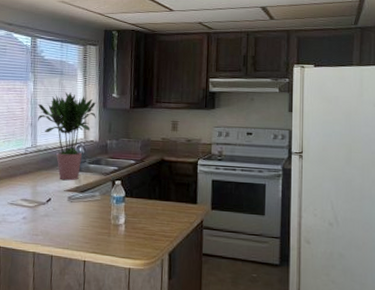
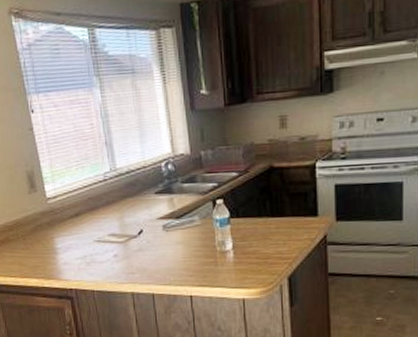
potted plant: present [37,92,97,181] -> none [109,96,183,207]

